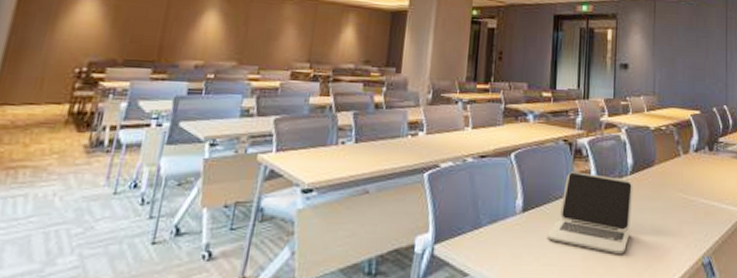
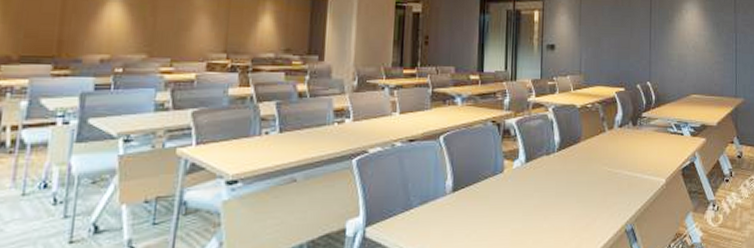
laptop: present [547,172,633,254] -> none [477,151,560,226]

